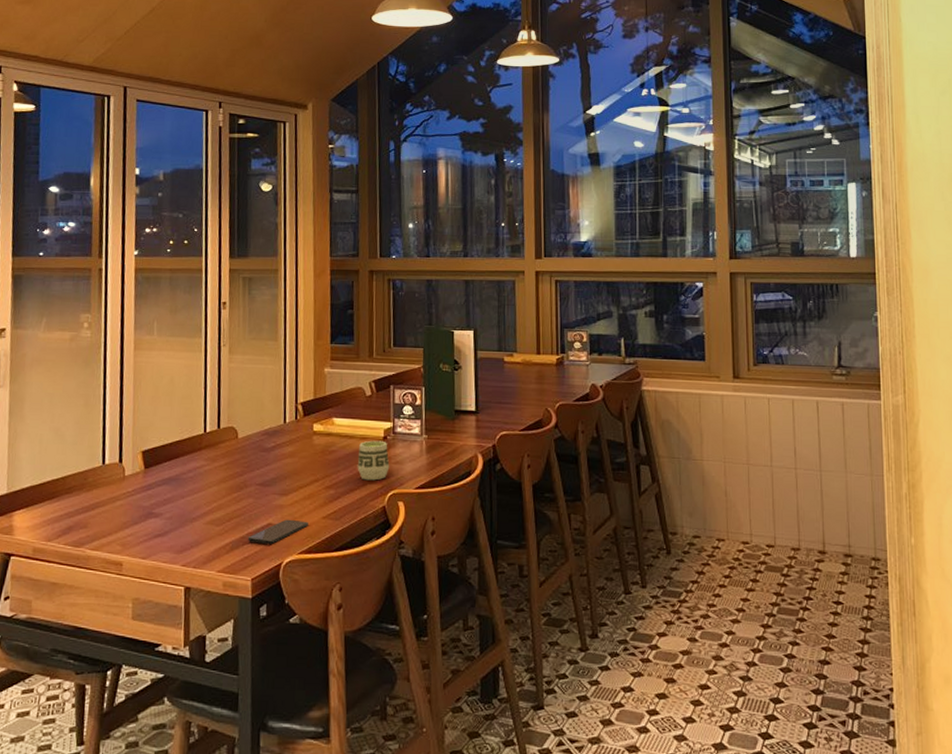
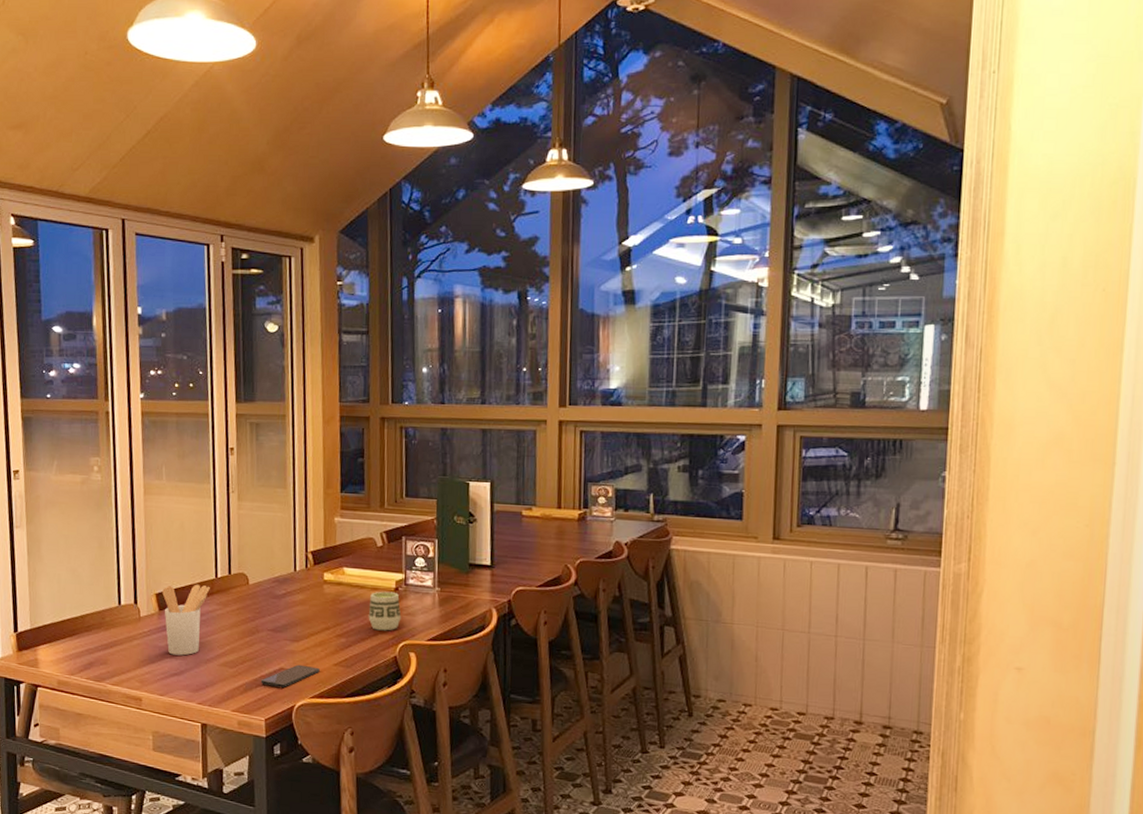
utensil holder: none [148,439,198,515] -> present [162,584,210,656]

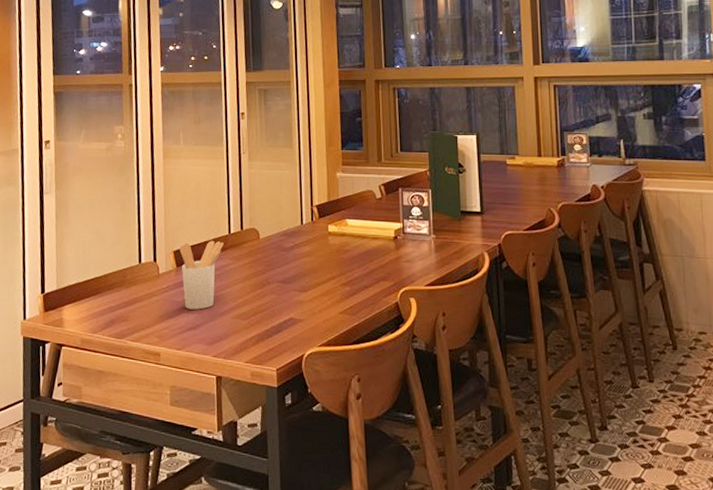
smartphone: present [260,664,320,689] -> none [271,314,327,338]
cup: present [368,591,401,631] -> none [370,240,401,278]

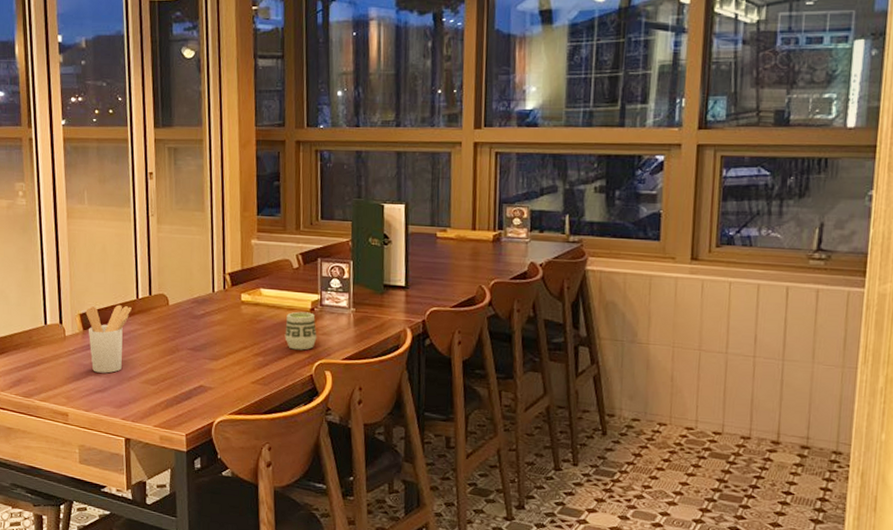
cup: none [370,240,401,278] -> present [284,311,317,350]

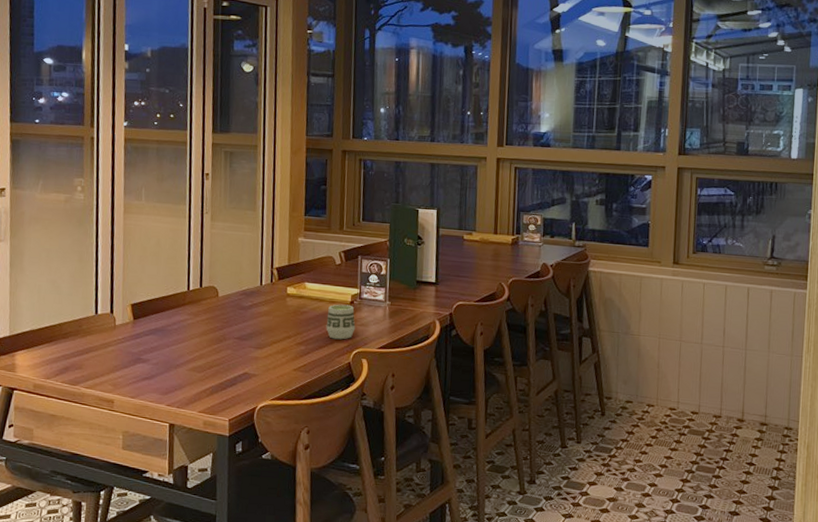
utensil holder: present [86,304,132,374] -> none [137,296,182,361]

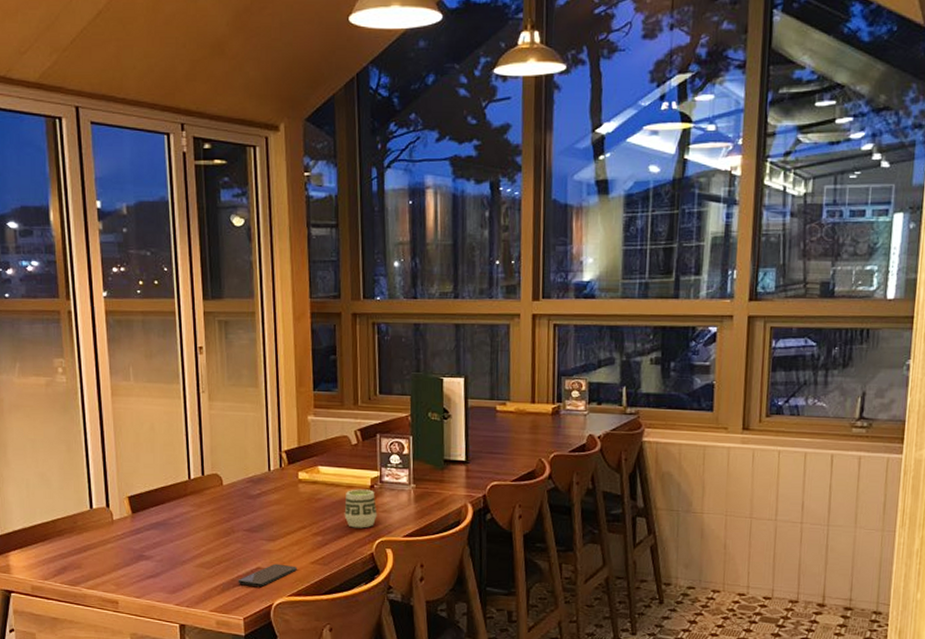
smartphone: none [226,369,281,391] -> present [238,563,297,588]

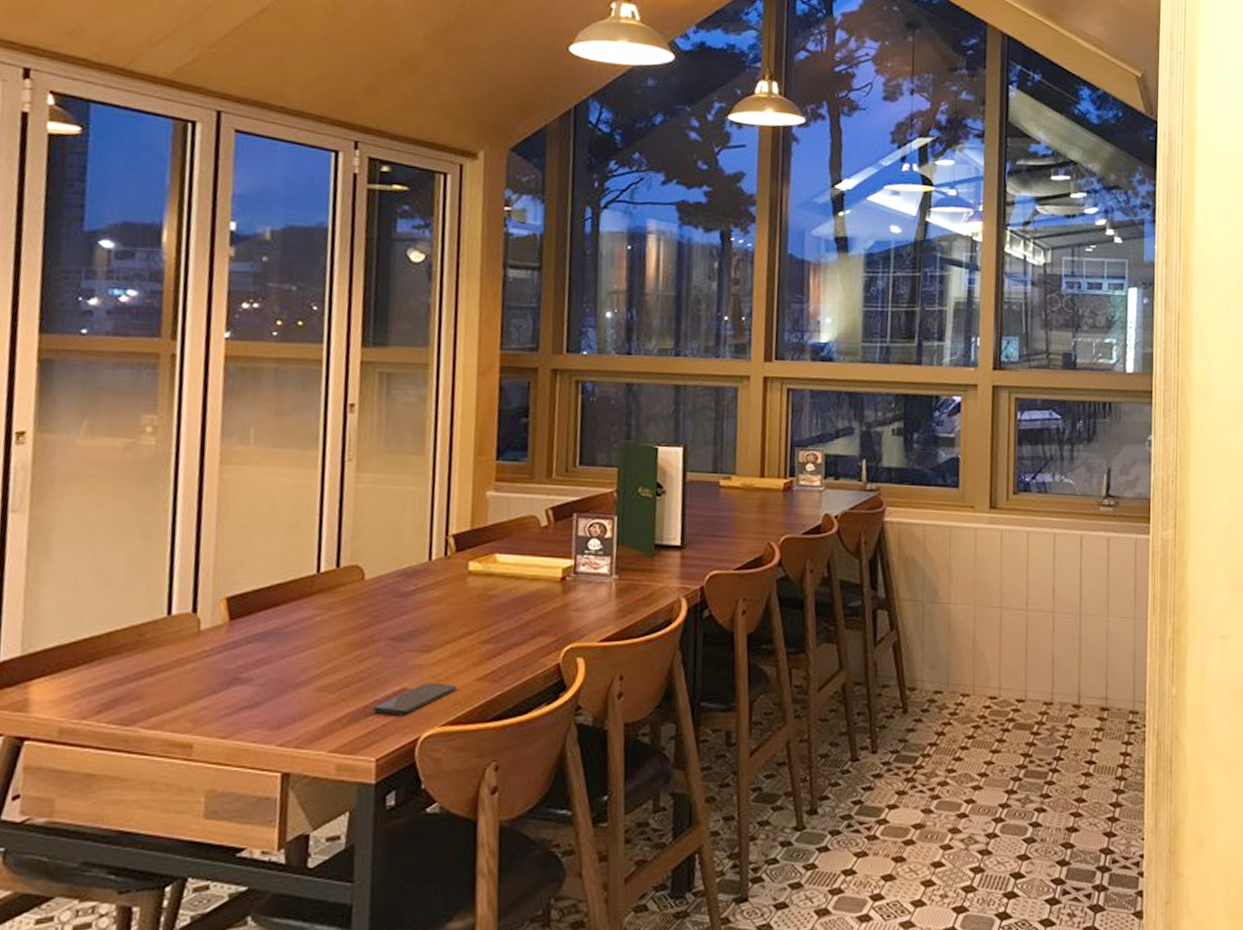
cup: present [344,489,377,528] -> none [525,582,568,632]

